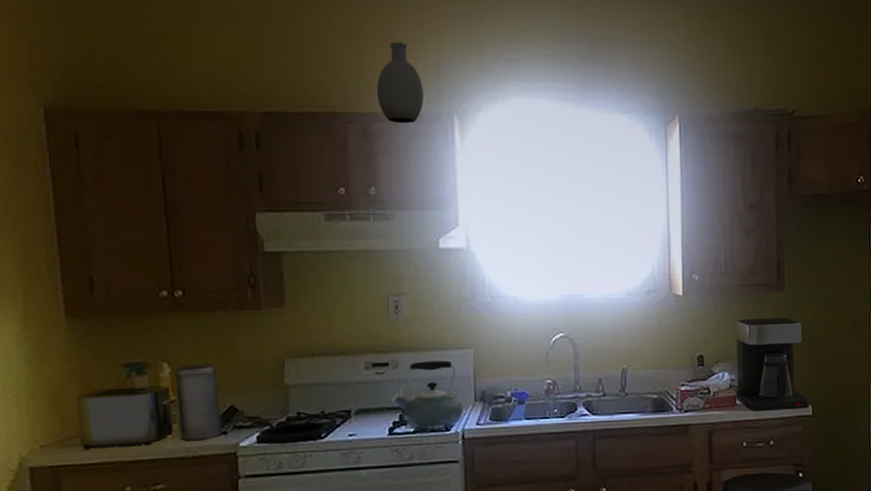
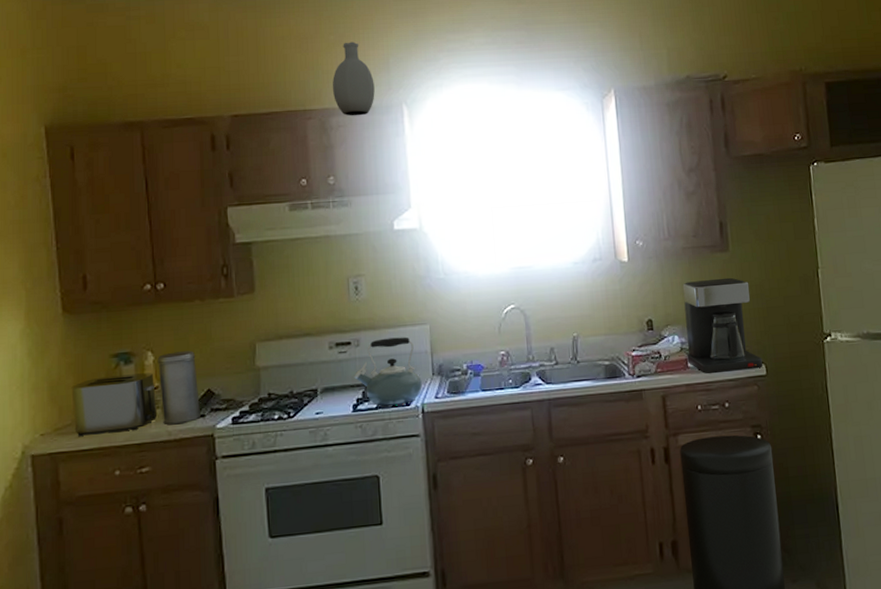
frying pan: present [256,421,327,444] -> none [231,401,295,425]

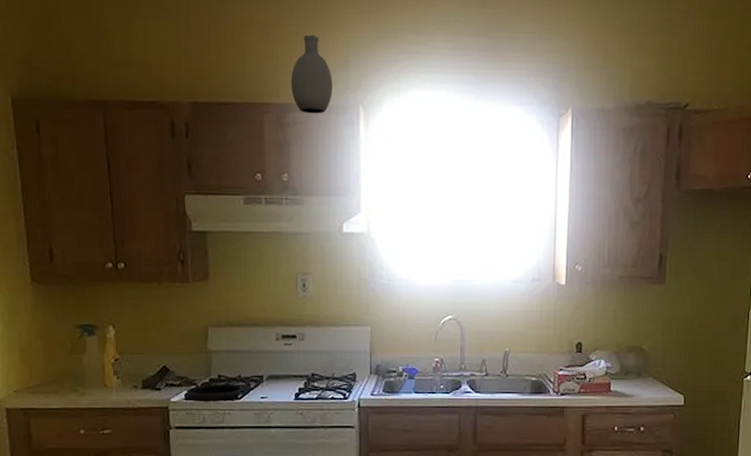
toaster: present [71,372,158,436] -> none [40,345,118,396]
canister: present [158,350,202,425] -> none [118,328,158,395]
frying pan: none [231,401,295,425] -> present [184,381,243,401]
kettle: present [354,336,422,407] -> none [297,335,360,399]
coffee maker: present [682,277,763,374] -> none [610,309,682,399]

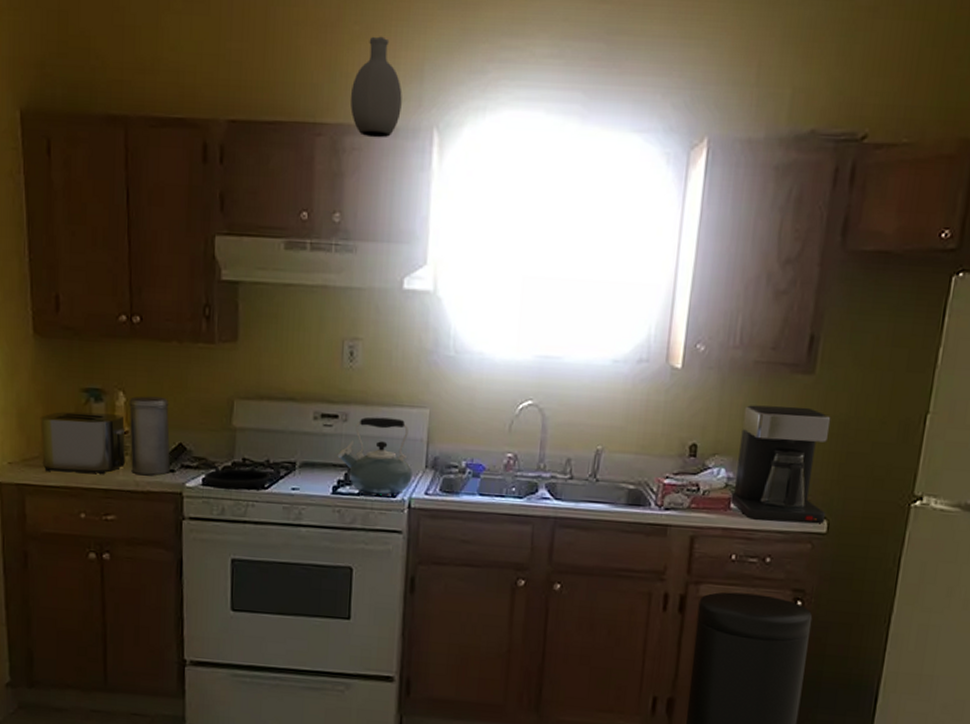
toaster: none [40,345,118,396] -> present [40,411,126,474]
canister: none [118,328,158,395] -> present [129,396,171,476]
kettle: none [297,335,360,399] -> present [337,417,413,496]
coffee maker: none [610,309,682,399] -> present [730,405,831,525]

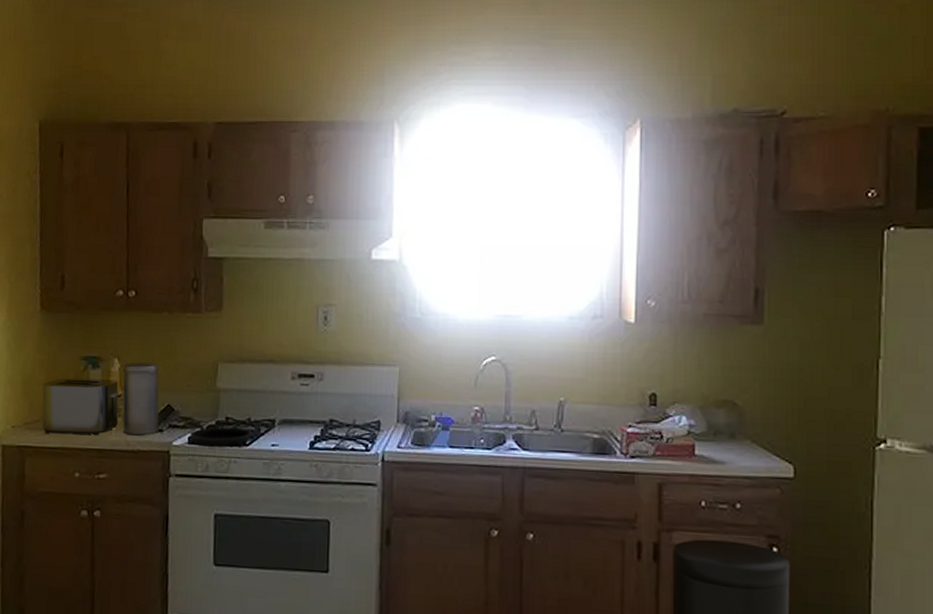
kettle: present [337,417,413,496] -> none [314,375,385,450]
decorative vase: present [350,36,402,138] -> none [320,49,366,132]
coffee maker: present [730,405,831,525] -> none [695,355,791,469]

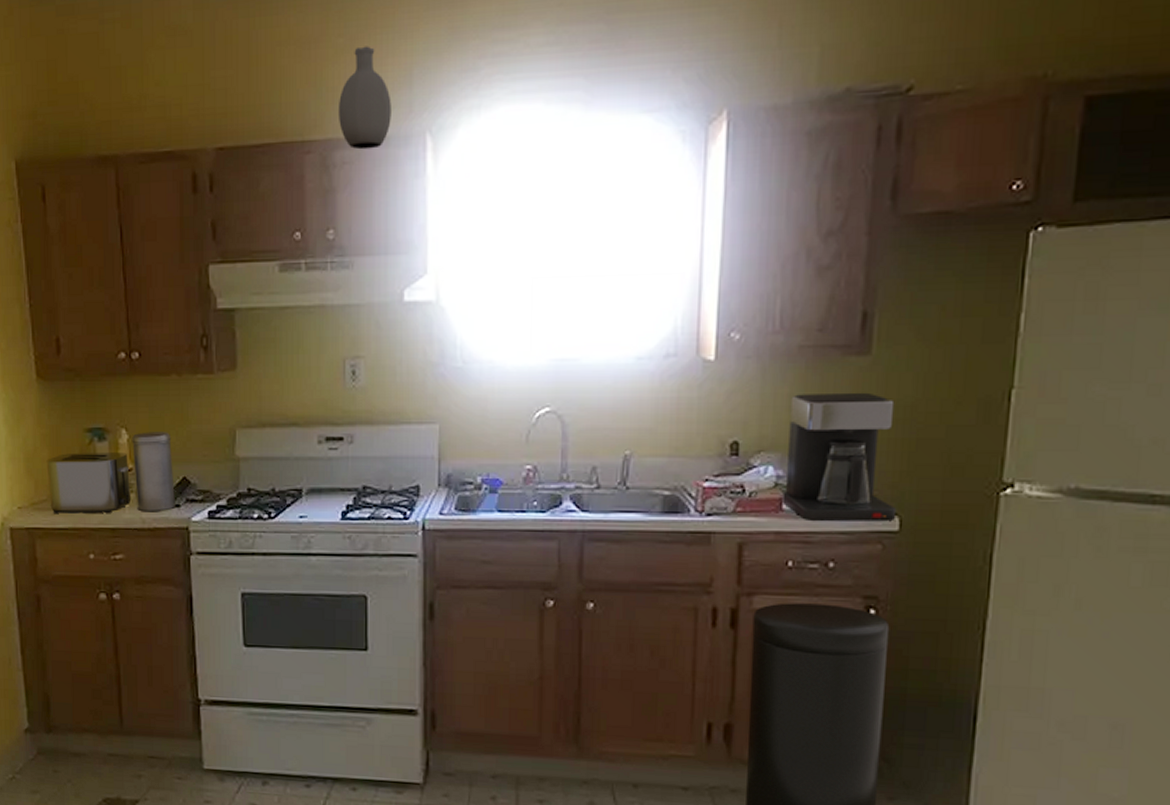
frying pan: present [188,422,252,447] -> none [207,495,277,521]
decorative vase: none [320,49,366,132] -> present [337,46,391,150]
coffee maker: none [695,355,791,469] -> present [782,392,897,523]

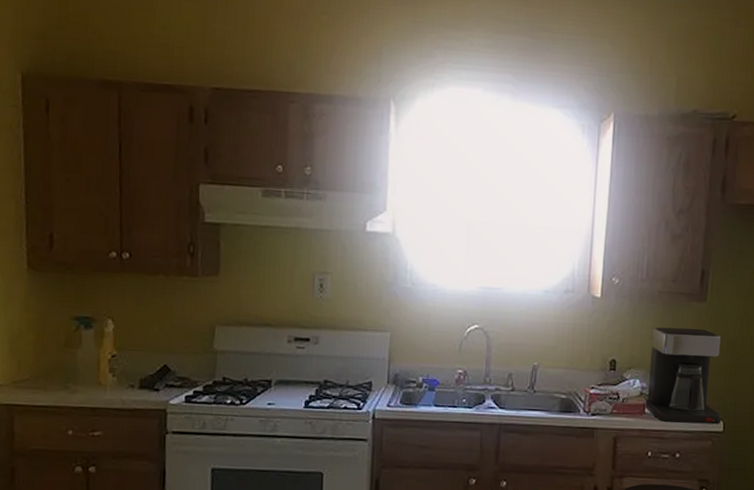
toaster: present [46,452,132,514] -> none [31,337,113,394]
canister: present [132,432,176,512] -> none [117,323,156,395]
decorative vase: present [337,46,391,150] -> none [319,24,364,107]

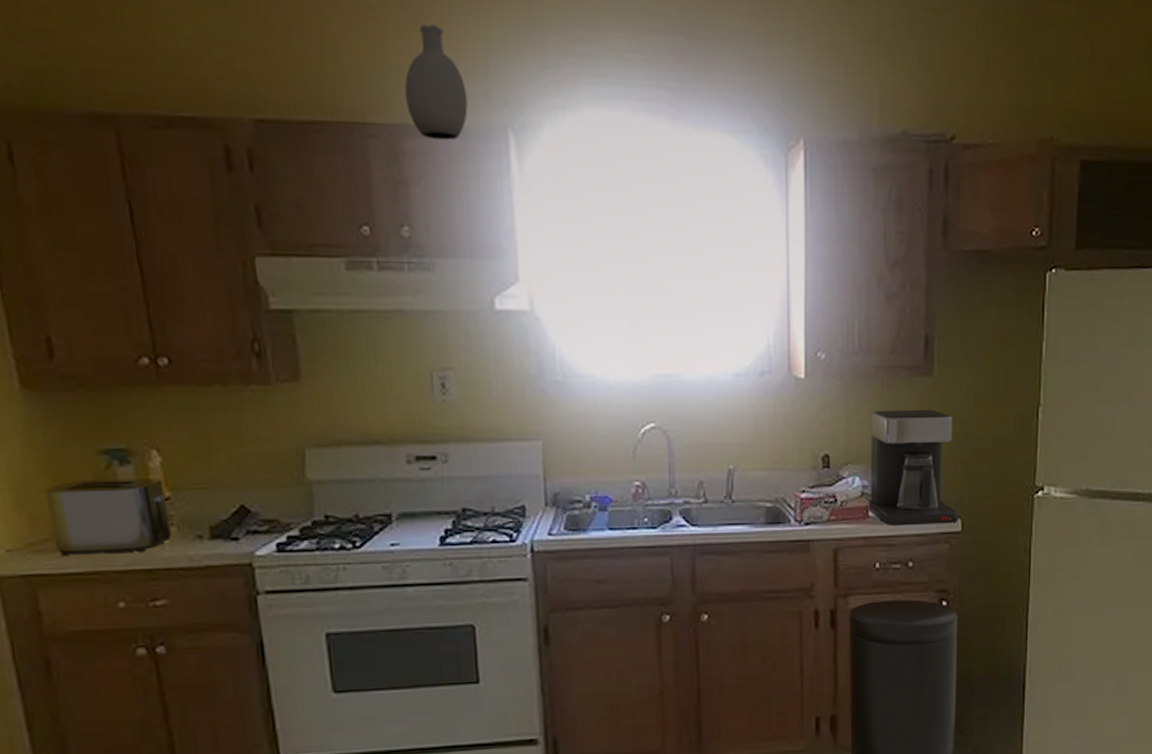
toaster: none [31,337,113,394] -> present [44,478,173,555]
decorative vase: none [319,24,364,107] -> present [404,23,468,141]

